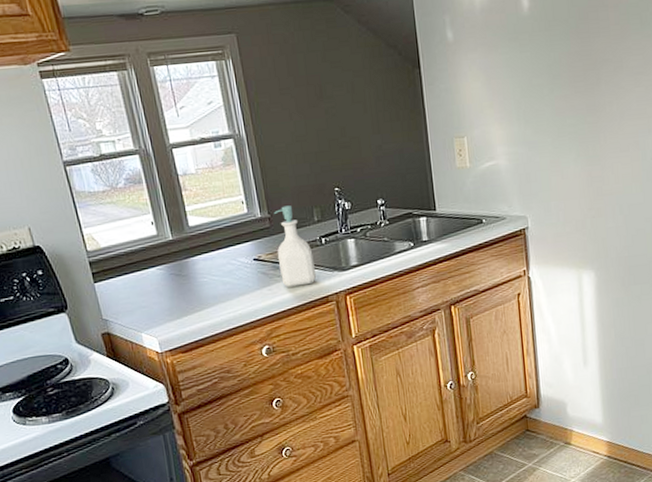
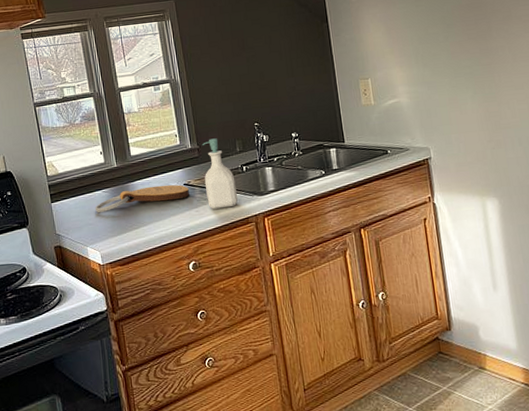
cutting board: none [148,260,260,293] -> present [95,184,189,213]

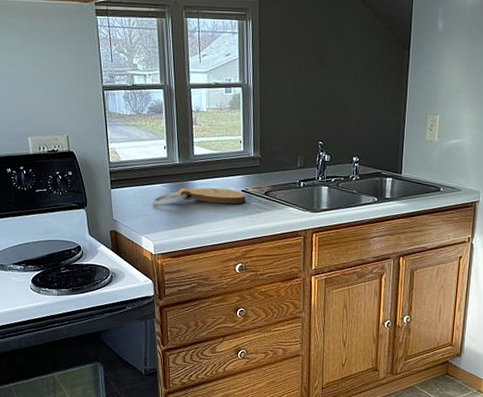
soap bottle: present [202,138,238,209] -> none [261,150,291,219]

